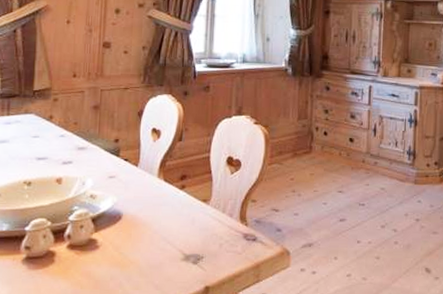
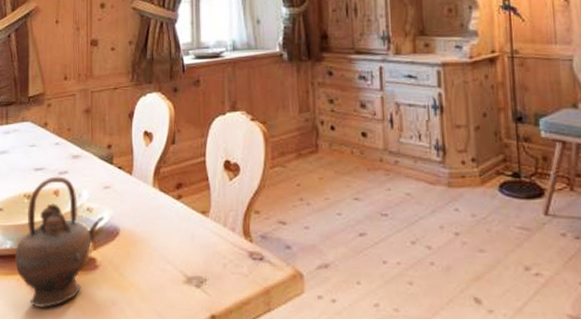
teapot: none [11,165,108,285] -> present [15,176,105,309]

